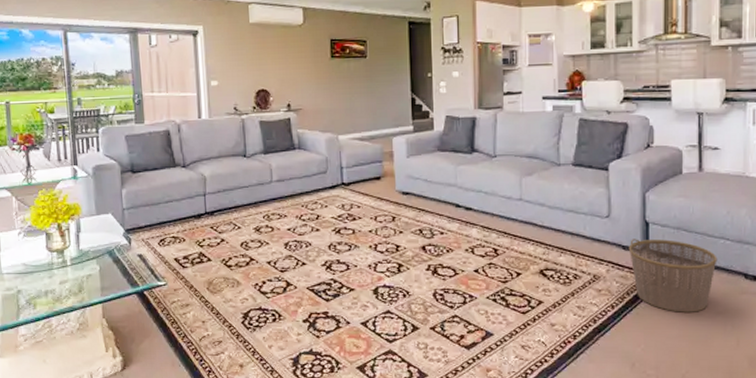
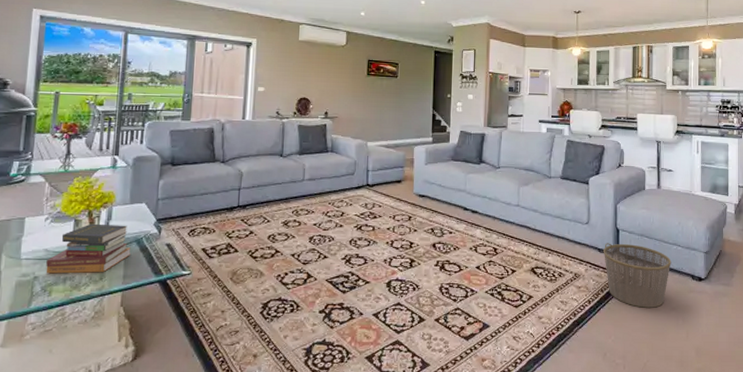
books: none [26,236,104,287] -> present [46,223,131,274]

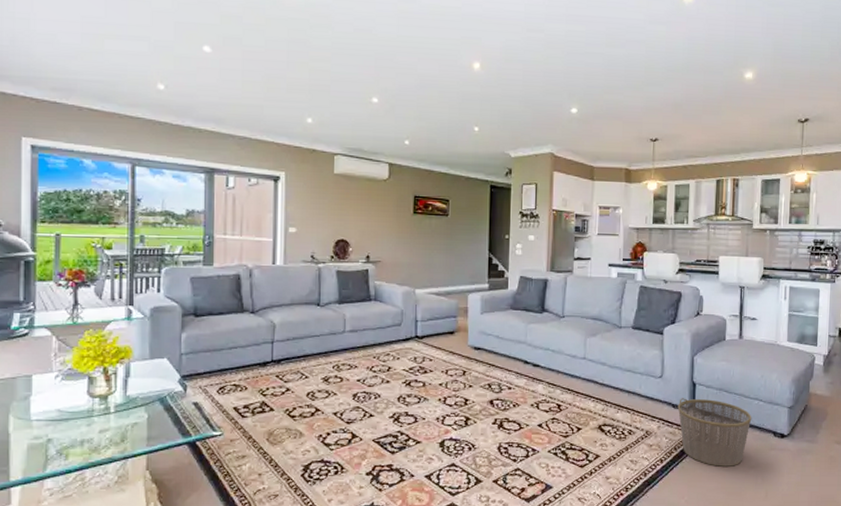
books: present [46,223,131,274] -> none [60,381,154,436]

